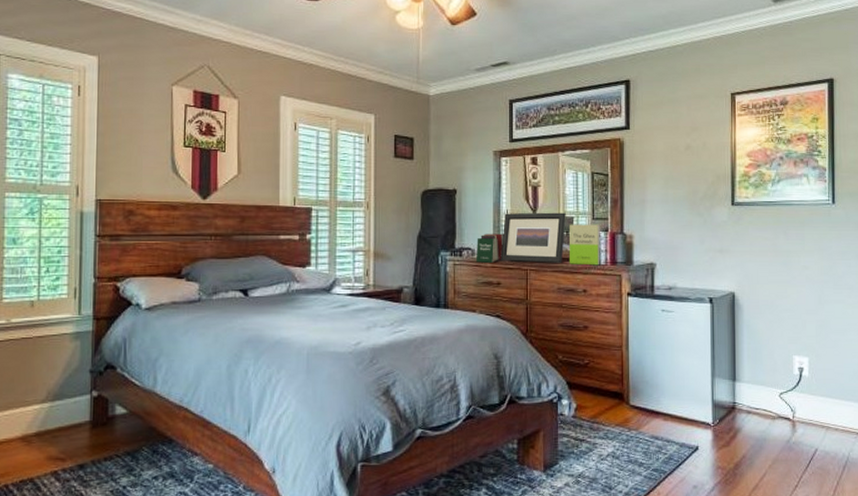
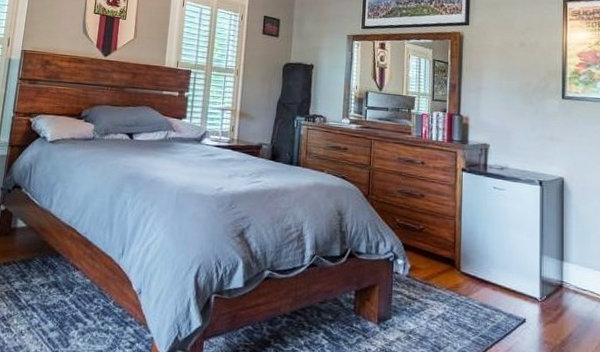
books: present [475,233,504,263] -> none [326,104,353,130]
picture frame: present [500,212,566,263] -> none [348,88,409,136]
book: present [569,224,600,266] -> none [409,103,439,142]

